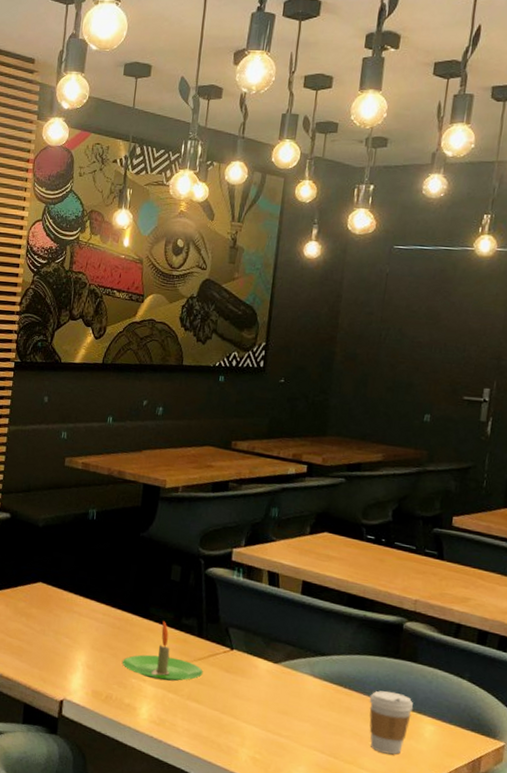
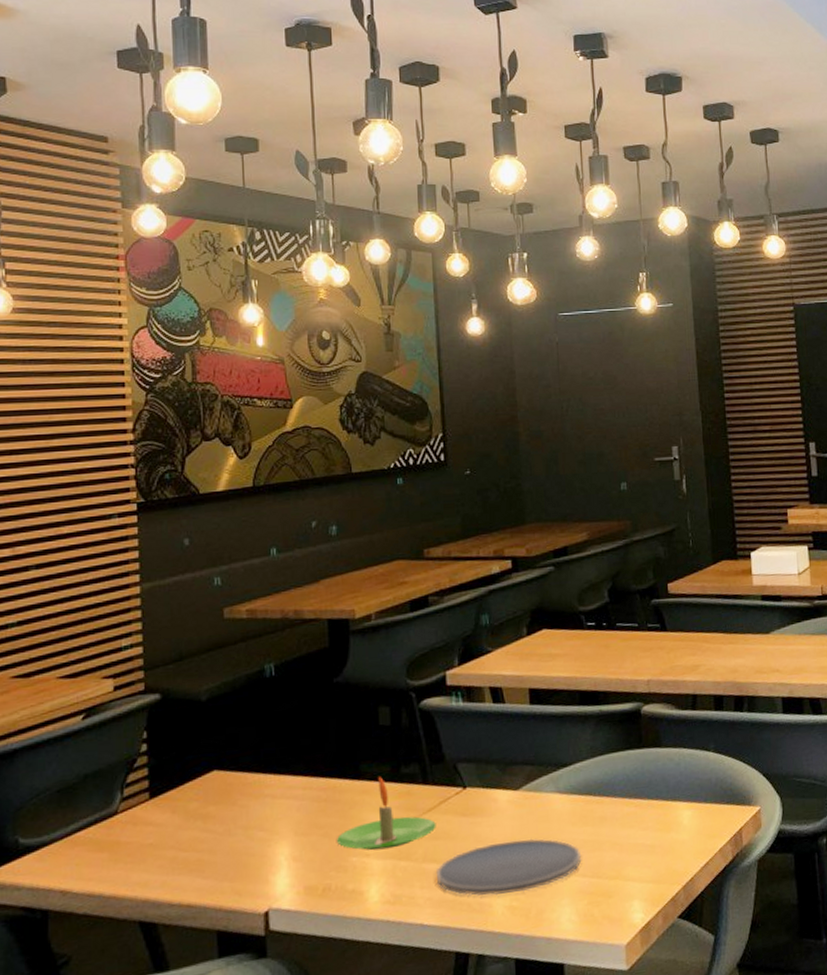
plate: none [196,700,324,750] -> present [437,838,582,896]
coffee cup: present [369,690,414,755] -> none [621,785,667,856]

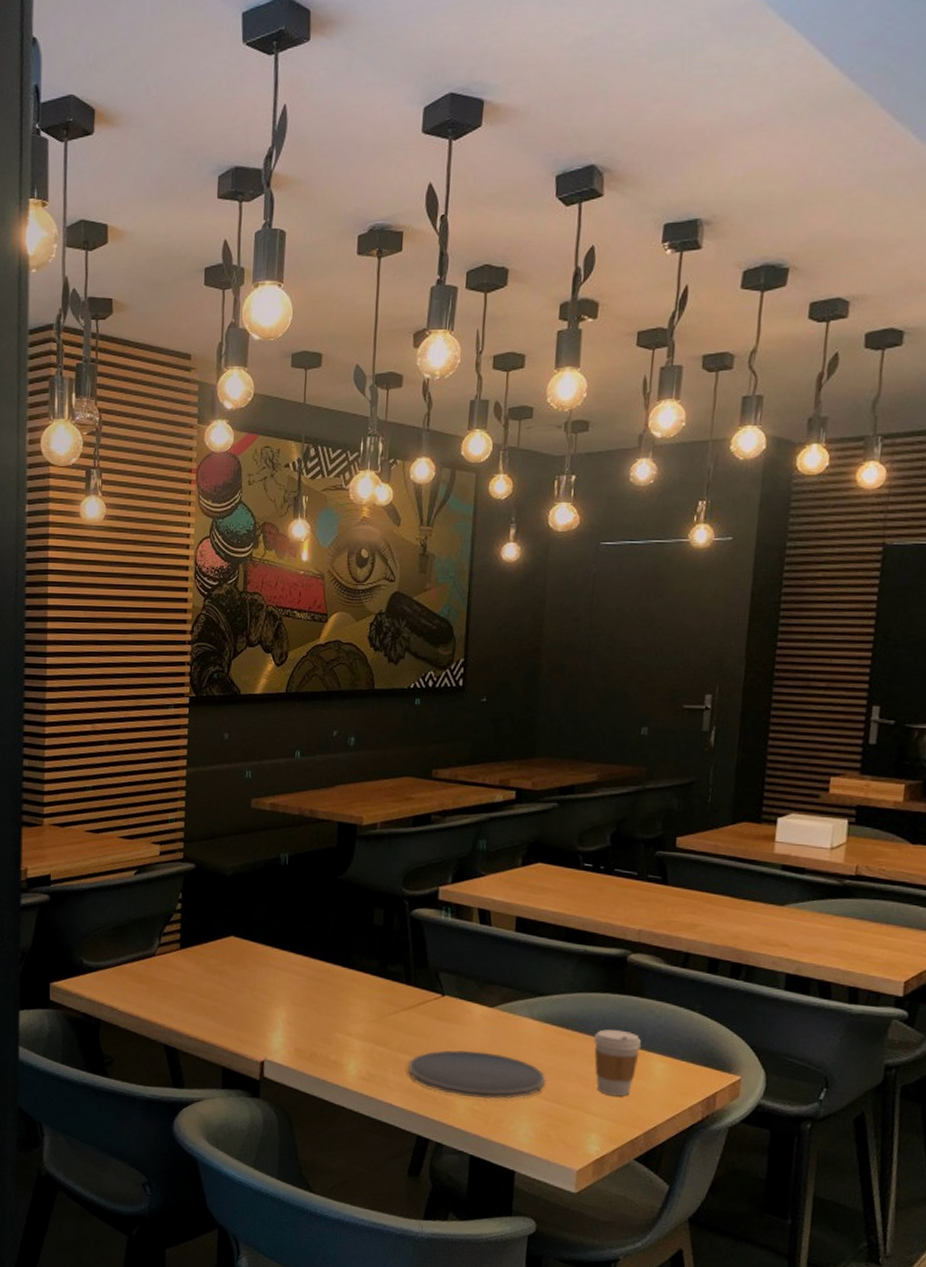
candle: present [336,776,436,851] -> none [325,968,414,1034]
coffee cup: none [621,785,667,856] -> present [593,1029,642,1097]

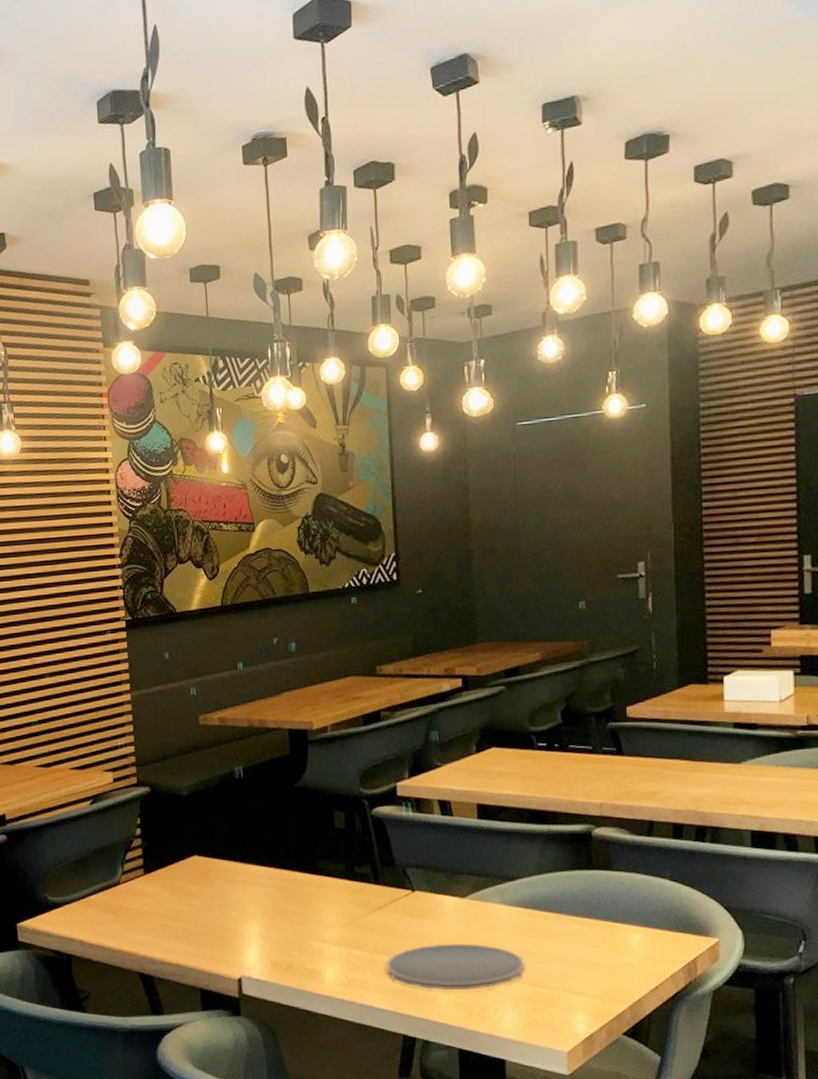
coffee cup: present [593,1029,642,1097] -> none [568,905,617,973]

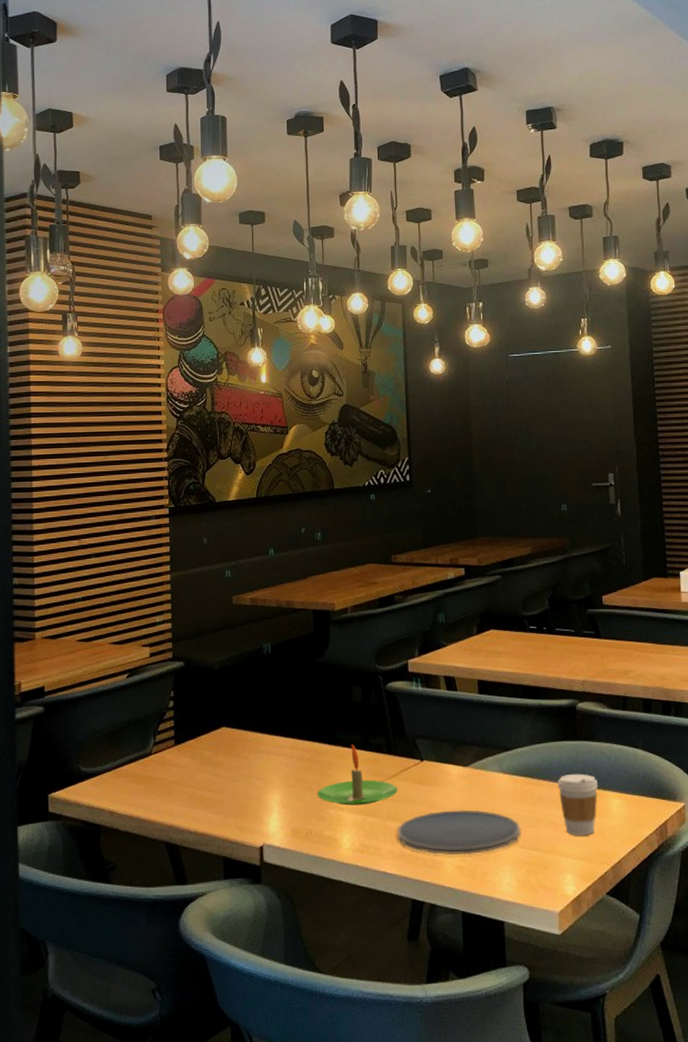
candle: none [297,873,387,938] -> present [316,743,398,806]
coffee cup: none [568,905,617,973] -> present [557,773,599,836]

